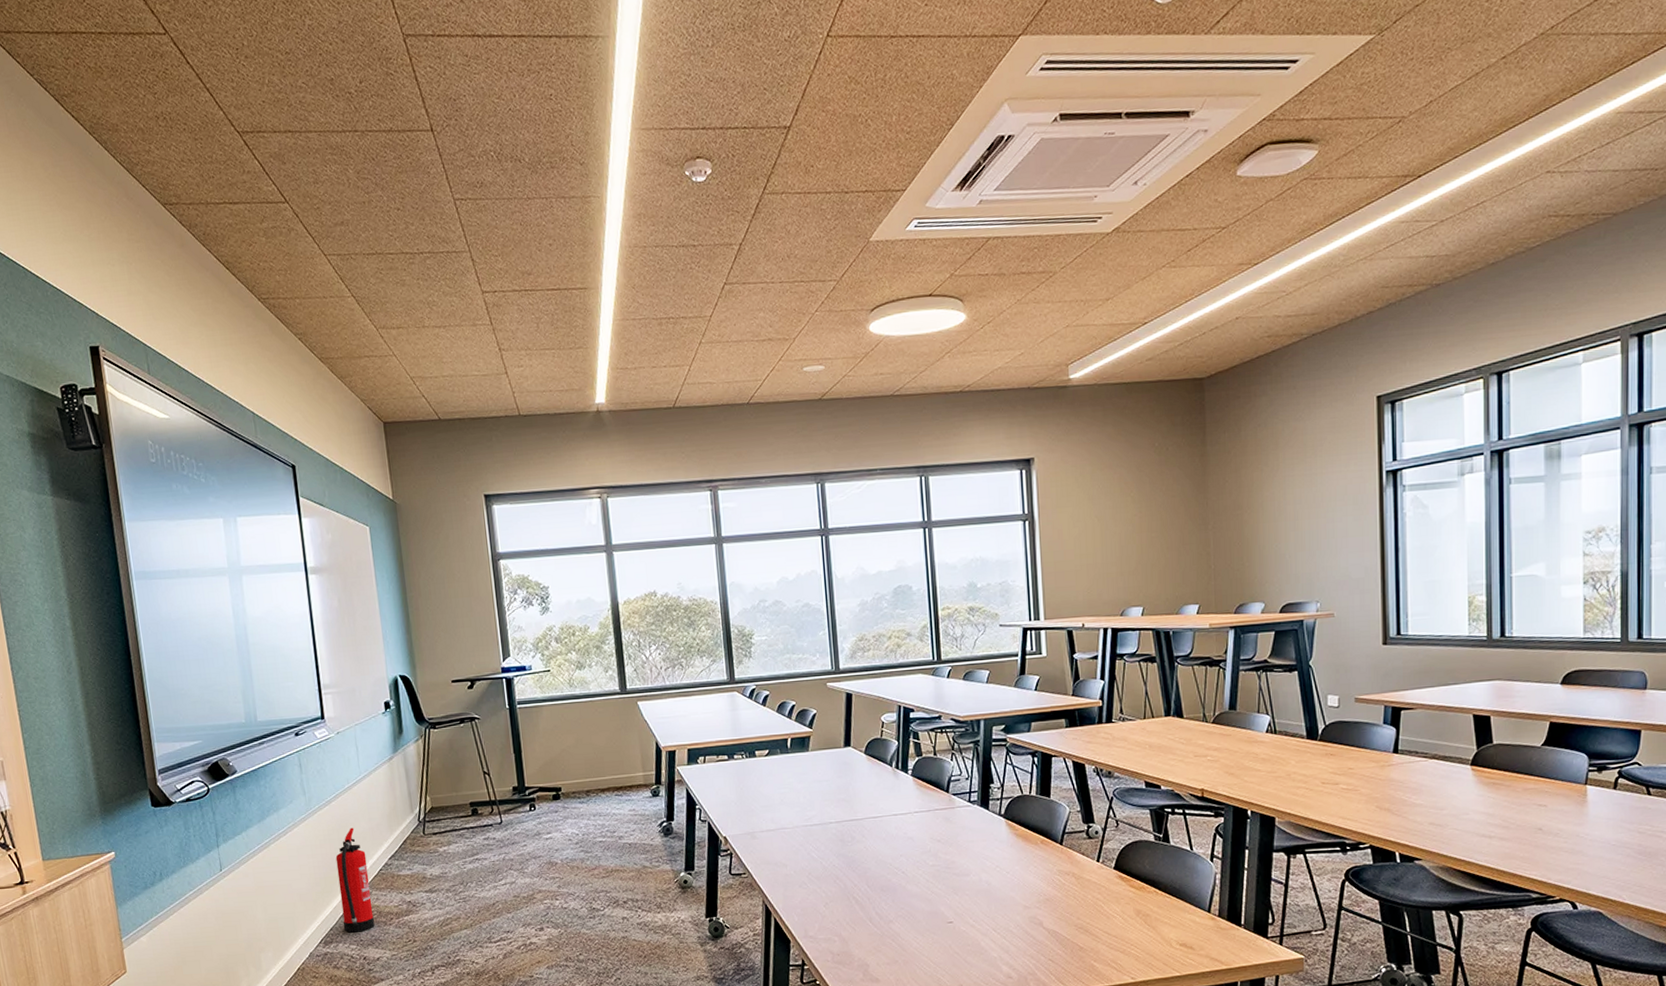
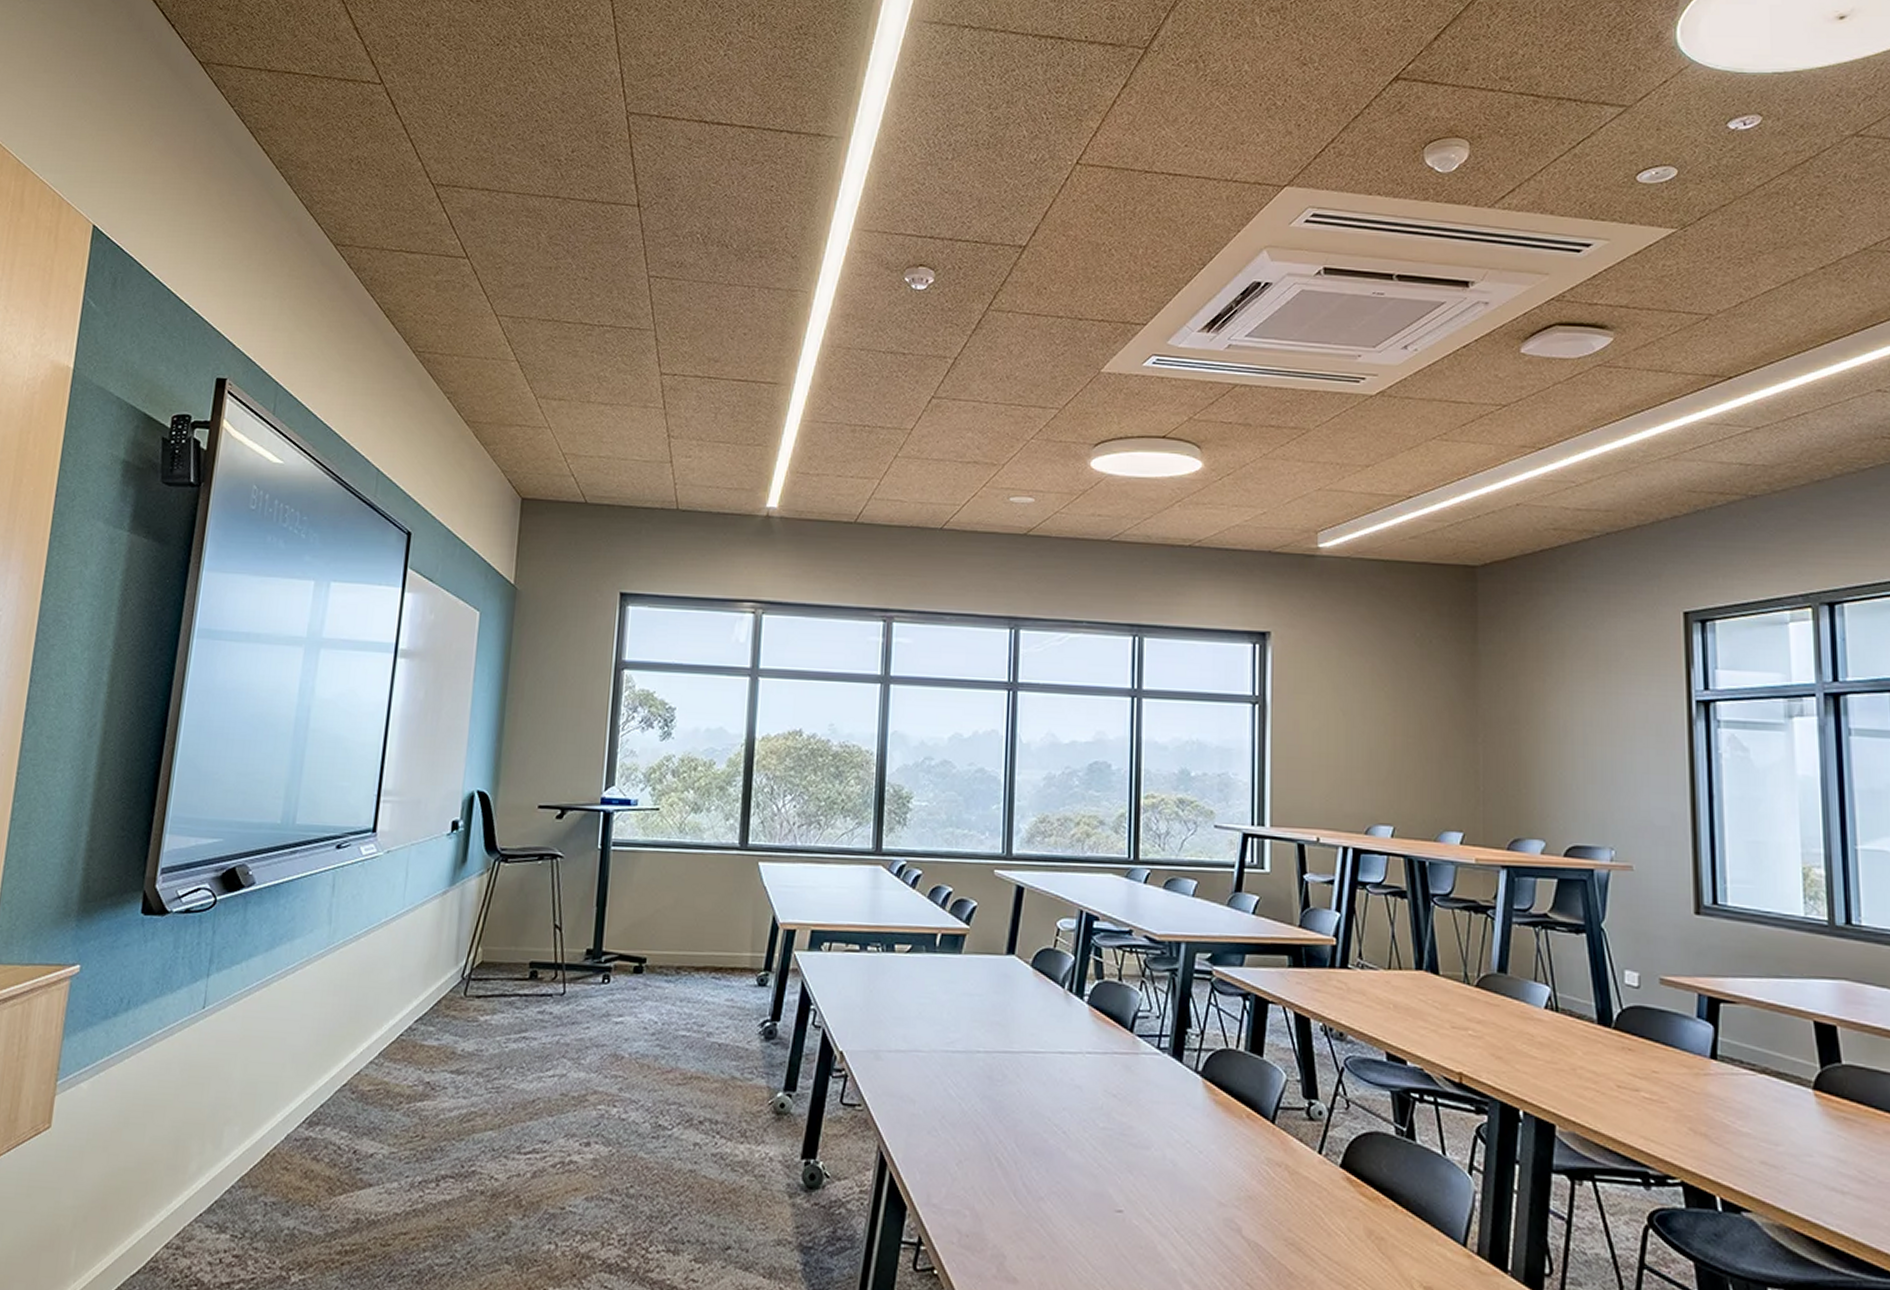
fire extinguisher: present [335,827,375,933] -> none [337,974,388,1115]

